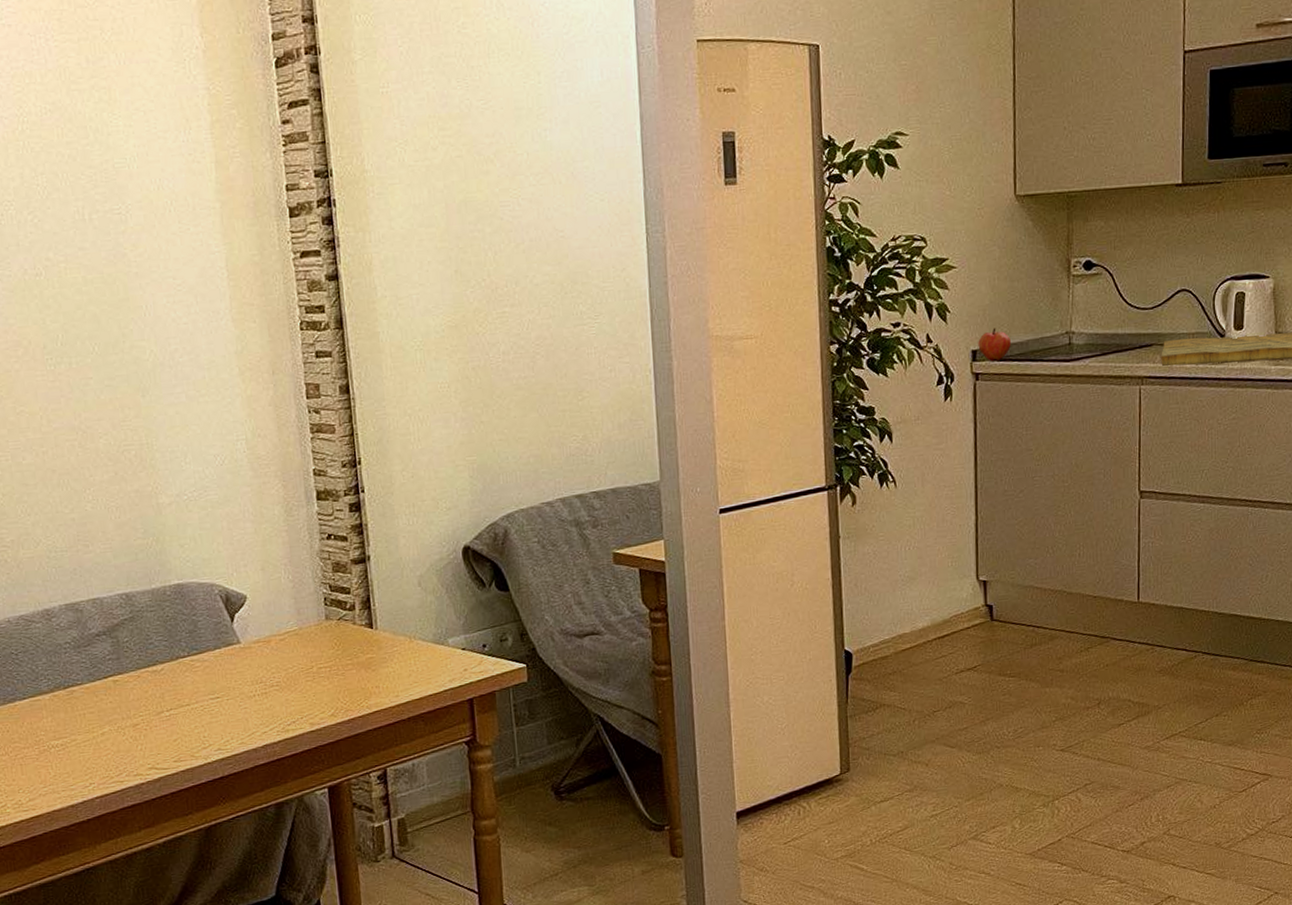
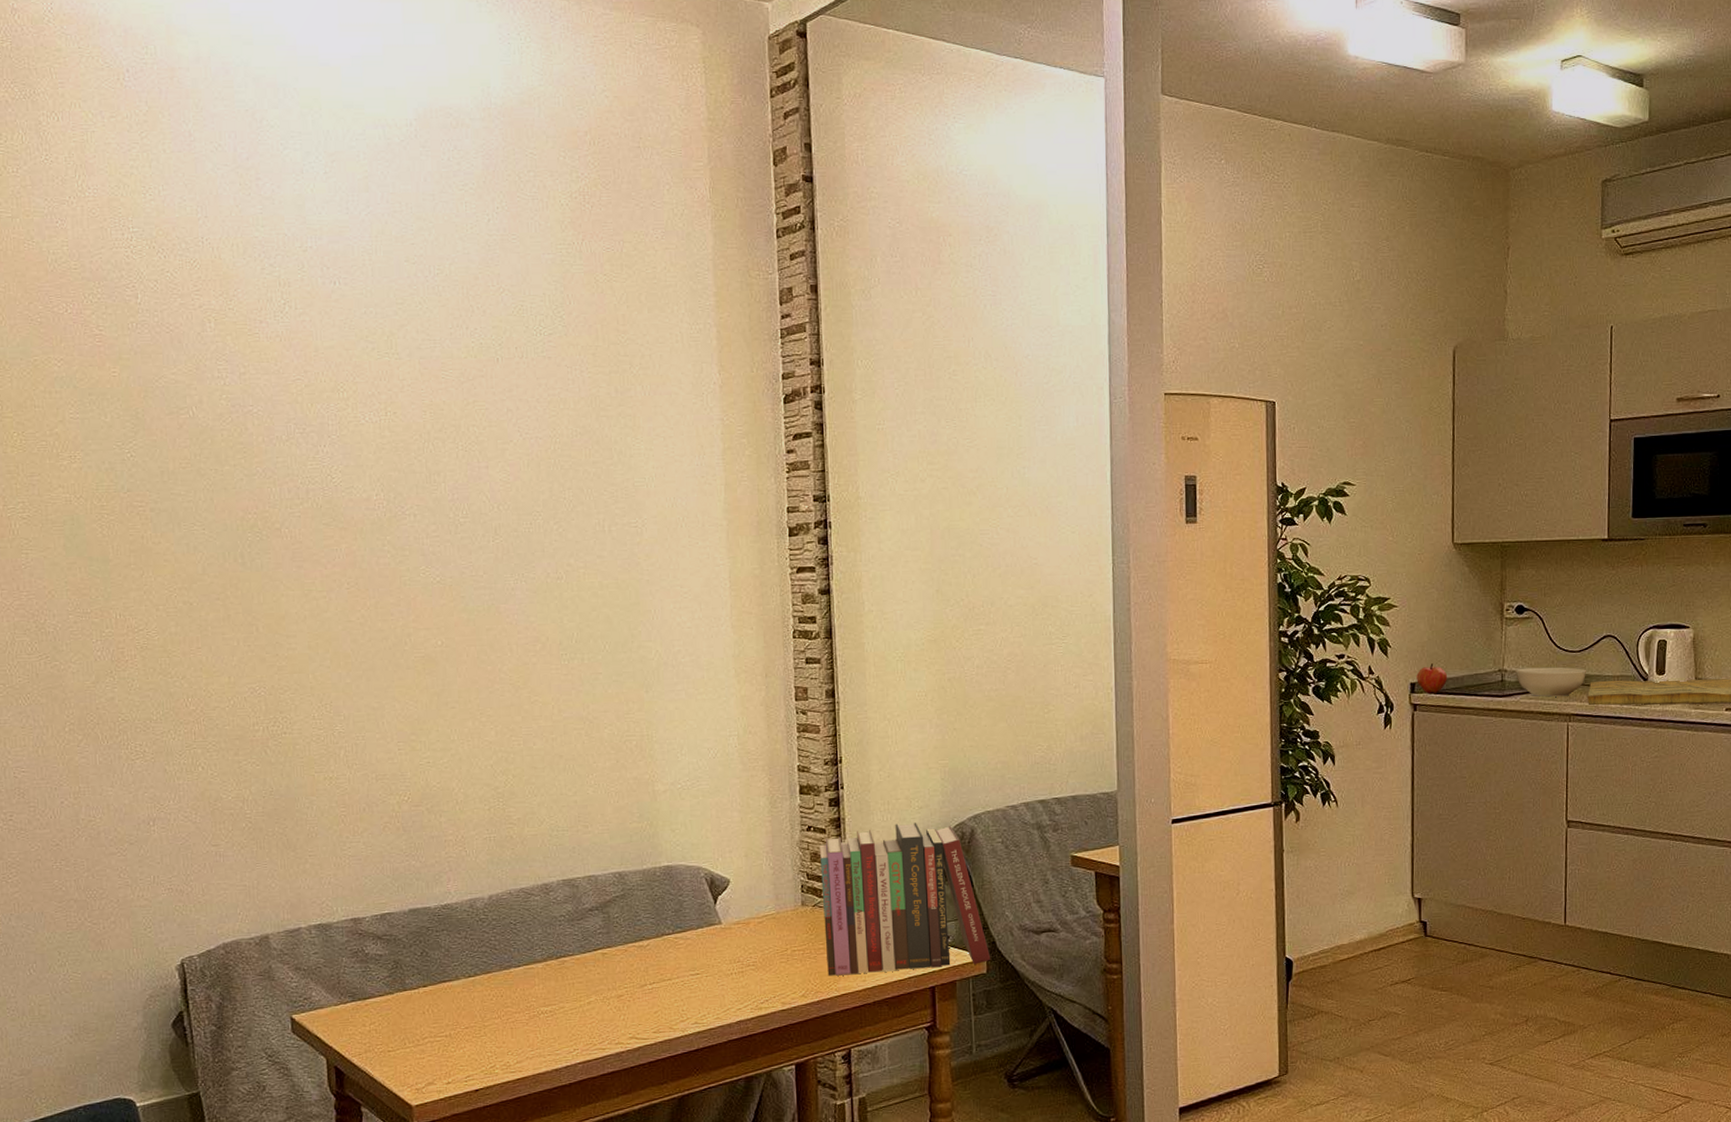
books: none [341,525,532,693] -> present [819,823,991,976]
bowl: none [1084,326,1160,359] -> present [1515,667,1587,697]

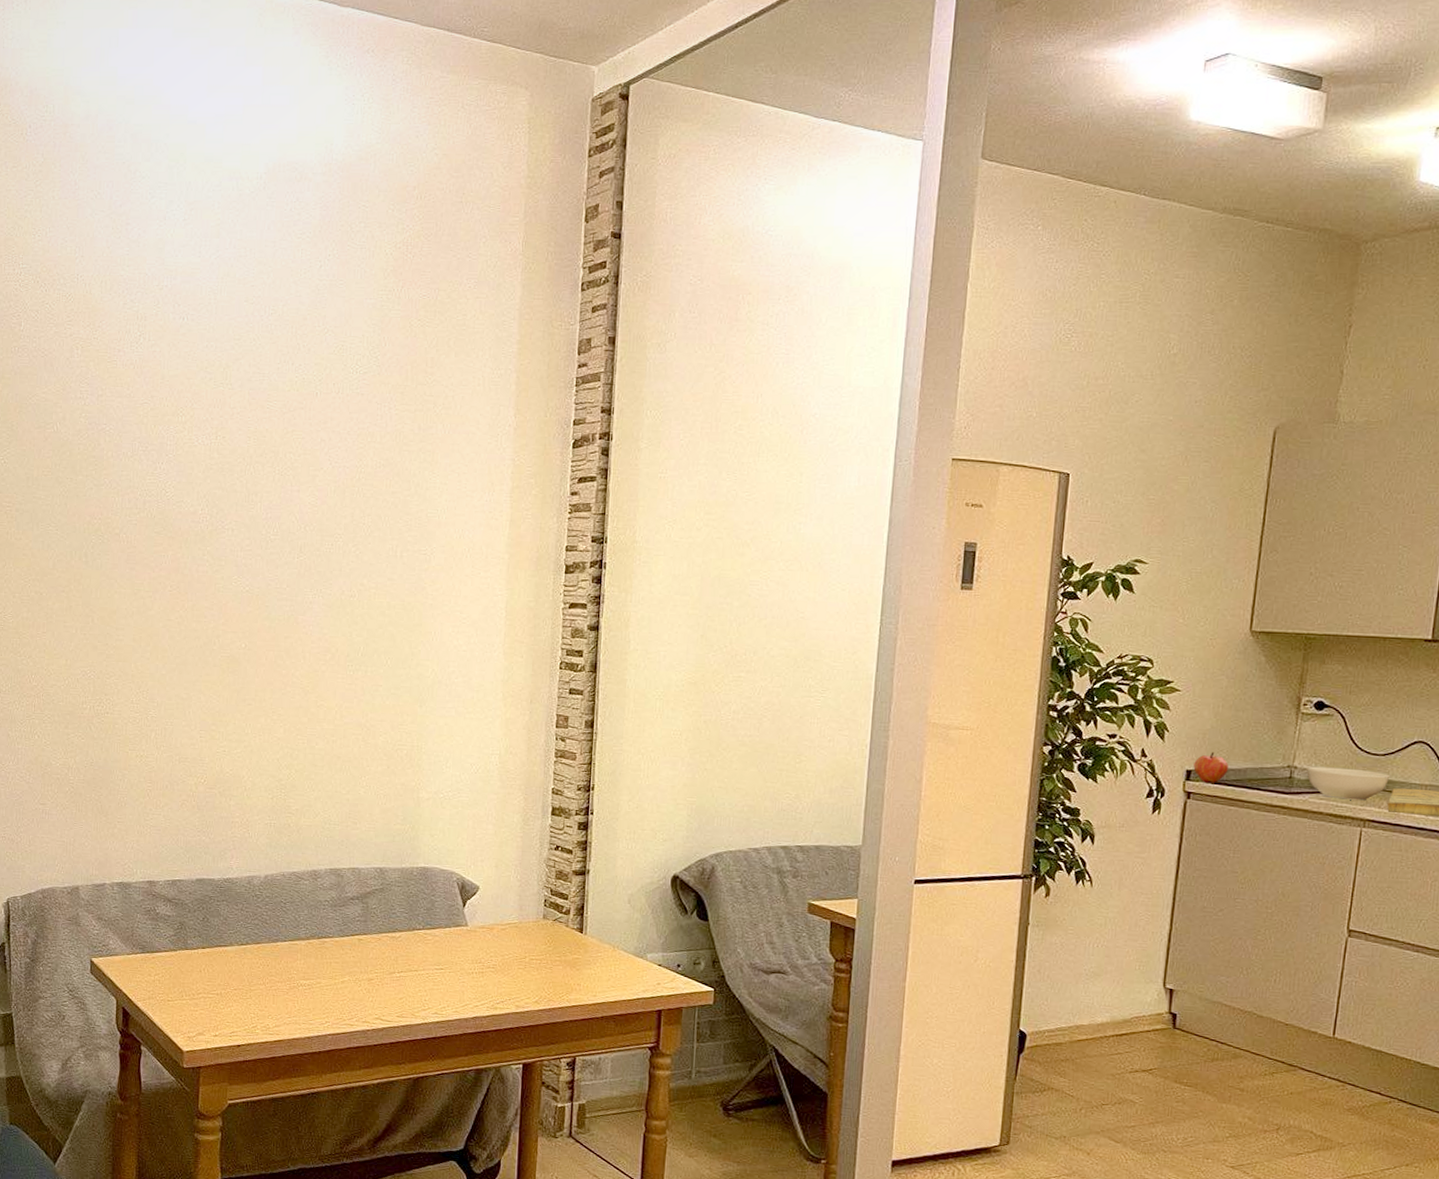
books: present [819,823,991,976] -> none [561,853,719,995]

